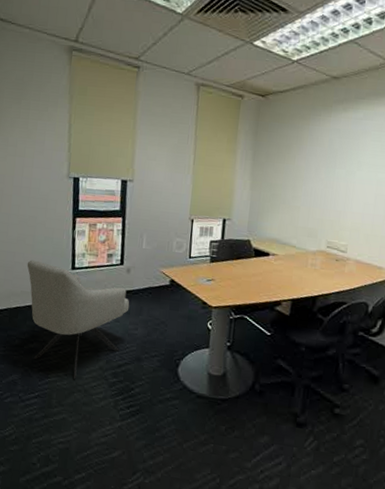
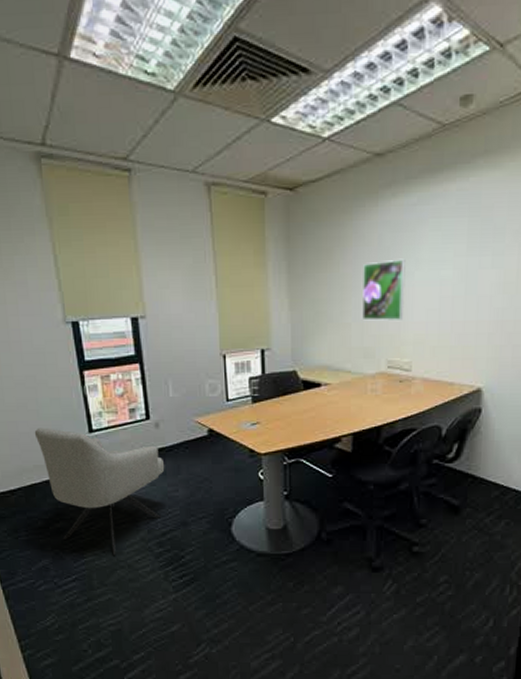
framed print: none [310,160,350,209] -> present [361,258,406,321]

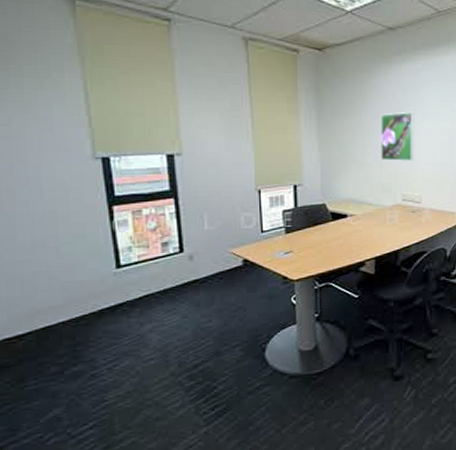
chair: present [34,427,165,555] -> none [51,265,198,394]

